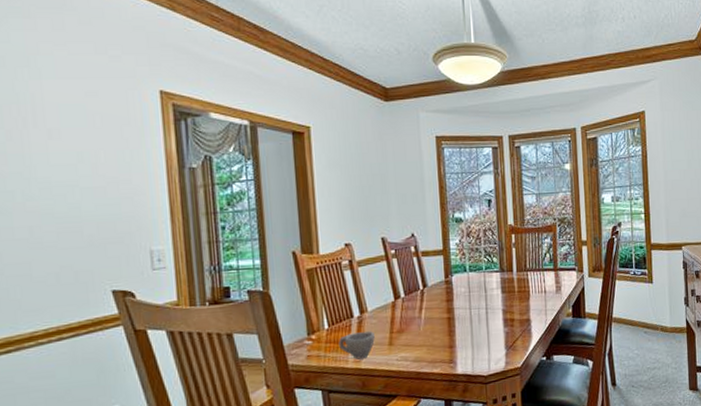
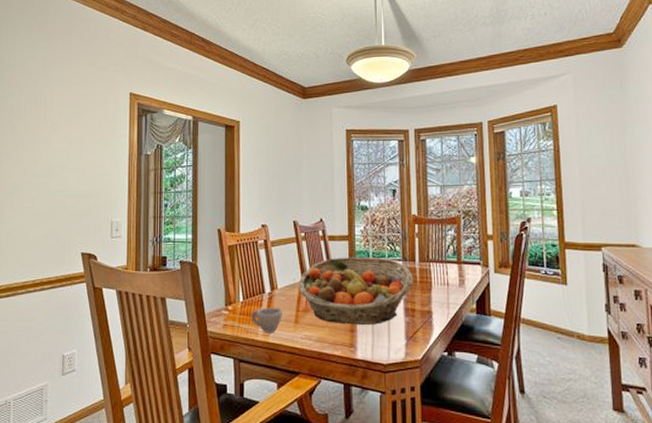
fruit basket: none [390,270,512,341] -> present [298,257,414,325]

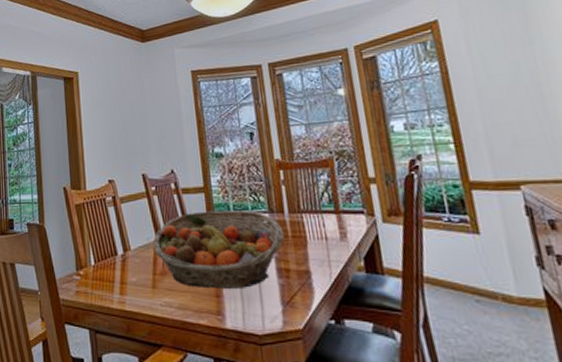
cup: present [250,308,282,333] -> none [104,271,138,300]

